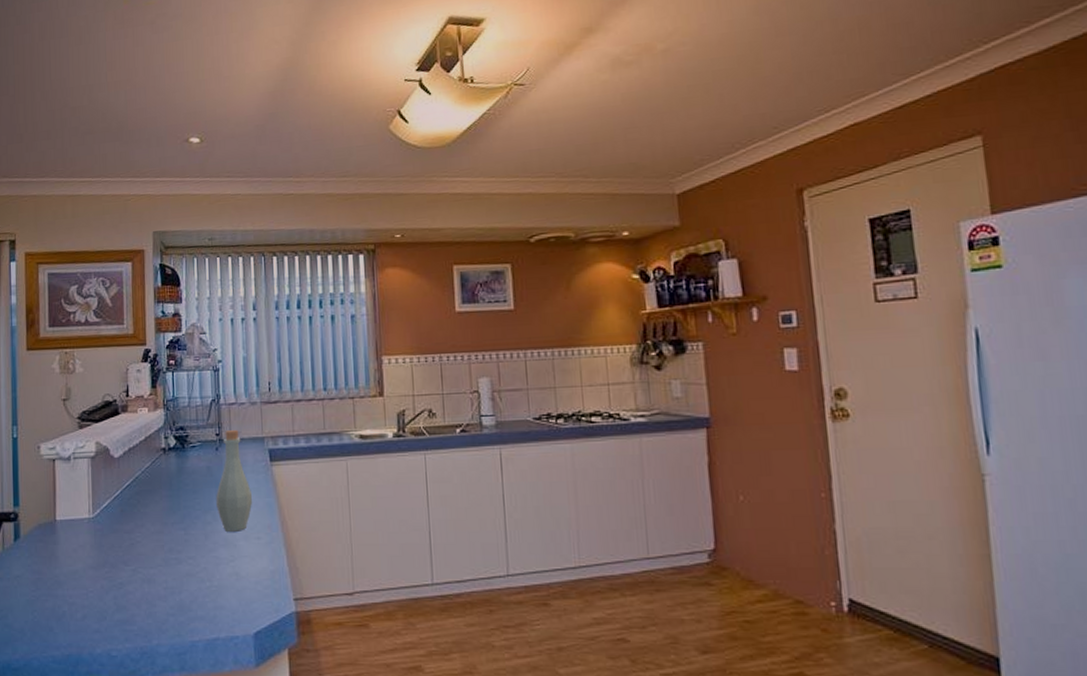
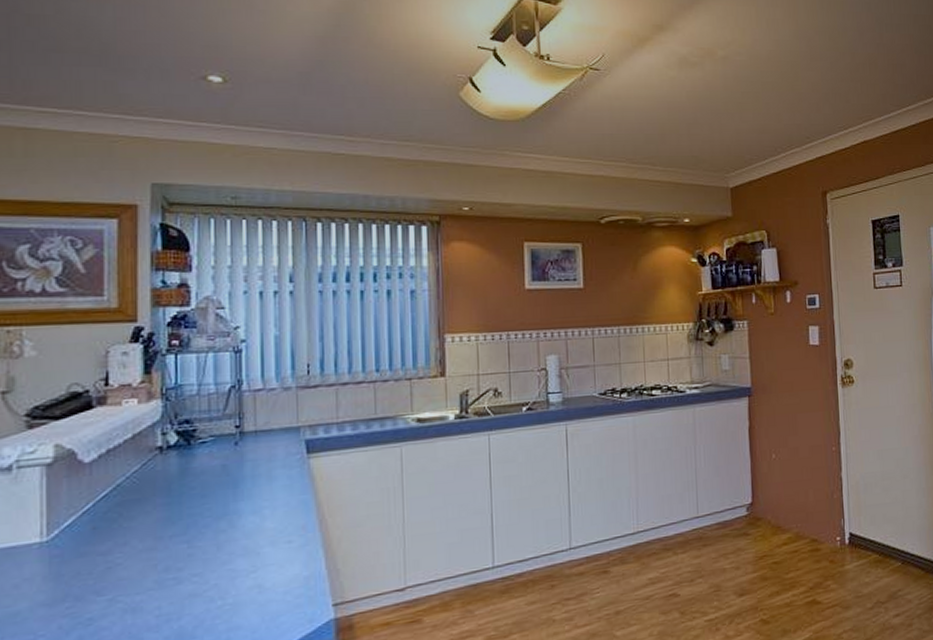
bottle: present [216,429,253,532] -> none [233,419,283,539]

